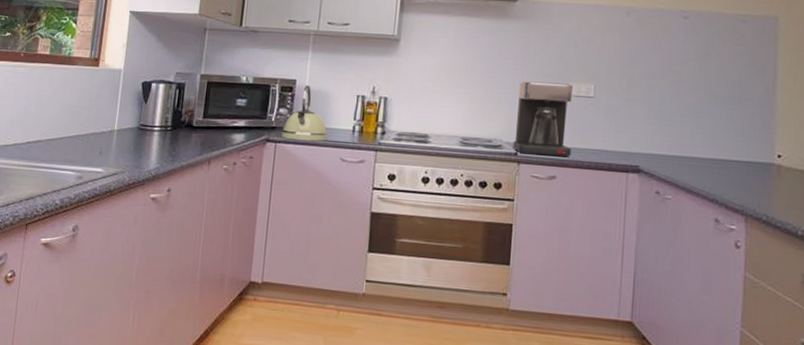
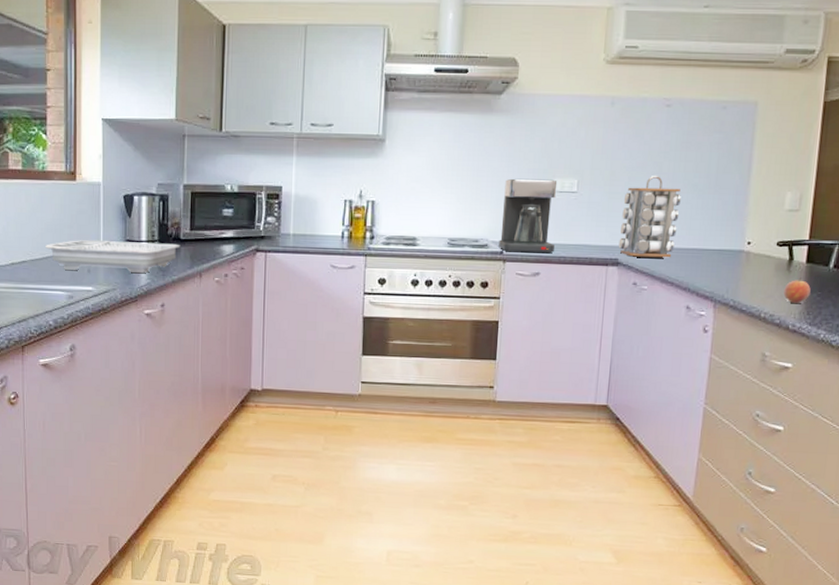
dish rack: none [62,122,192,157] -> present [46,239,181,273]
kettle: present [280,84,329,142] -> none [270,191,318,250]
spice rack: none [639,83,703,168] -> present [618,175,681,259]

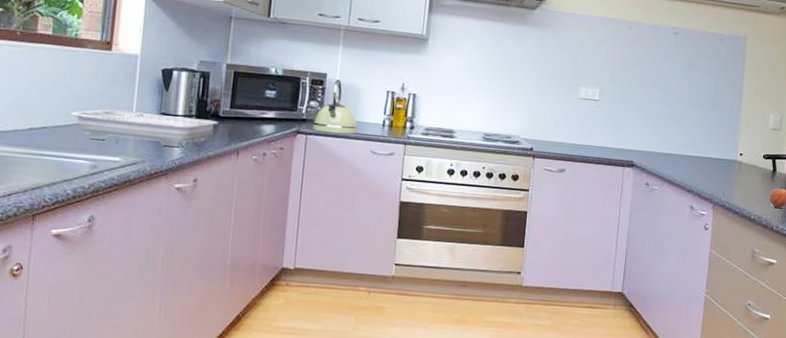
kettle: none [270,191,318,250] -> present [311,78,359,135]
coffee maker: present [499,178,558,254] -> none [529,84,582,153]
spice rack: present [618,175,681,259] -> none [633,91,686,164]

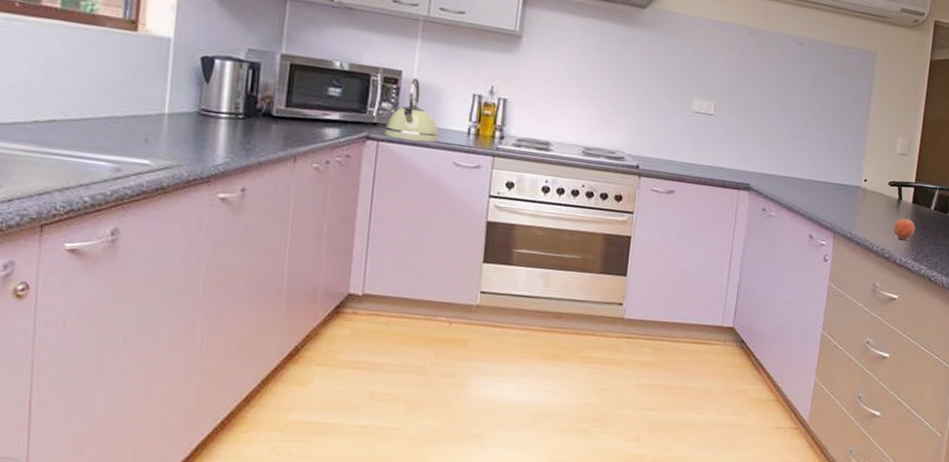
dish rack: present [71,109,219,147] -> none [87,102,272,150]

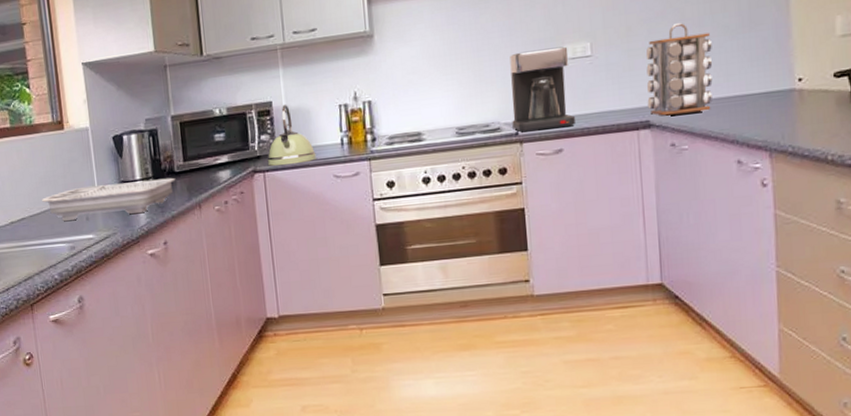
dish rack: none [87,102,272,150] -> present [42,177,176,222]
coffee maker: none [635,93,696,173] -> present [510,46,575,132]
spice rack: none [750,107,809,188] -> present [645,22,713,117]

